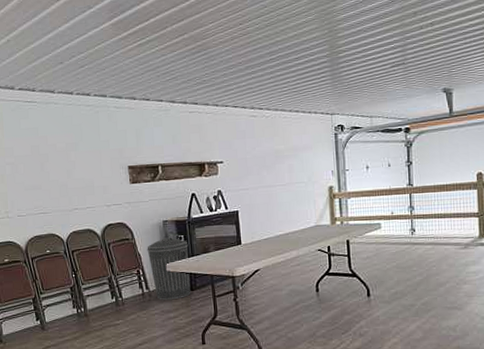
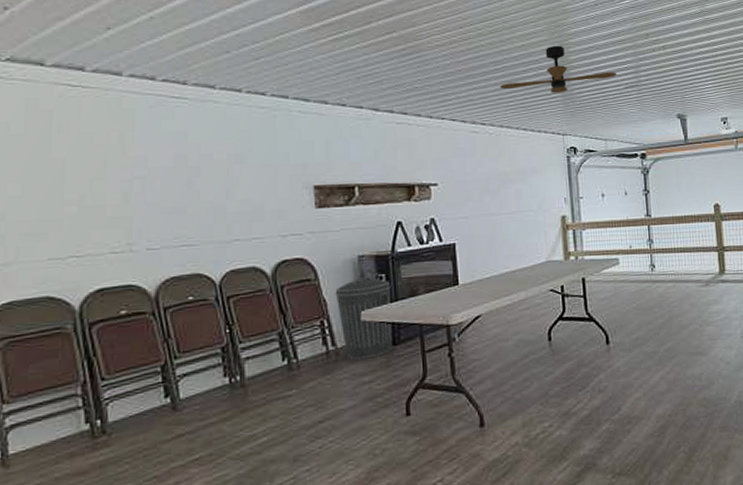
ceiling fan: none [275,31,383,77] -> present [500,45,617,93]

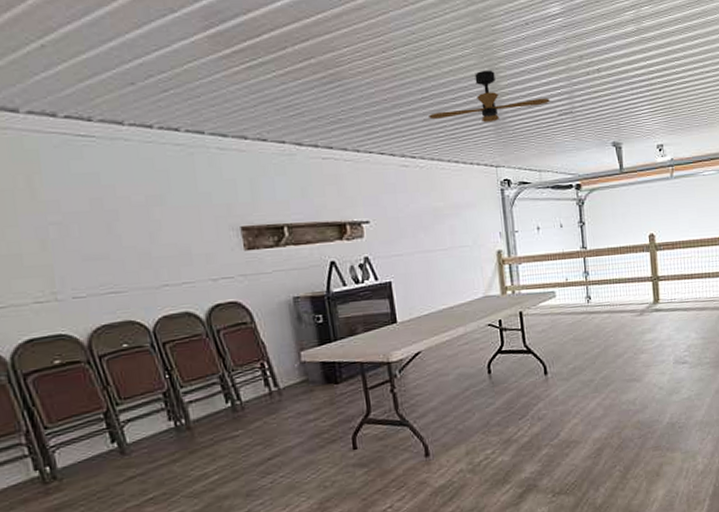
trash can: present [335,277,393,360] -> none [272,318,336,399]

